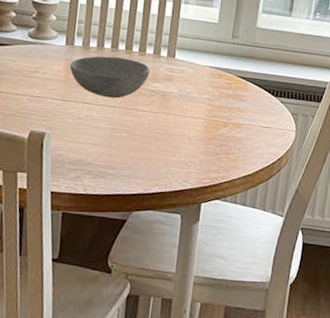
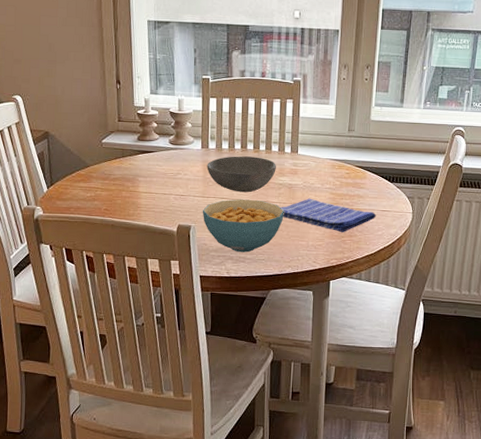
cereal bowl: none [60,105,155,167] -> present [202,199,284,253]
dish towel: none [150,108,257,149] -> present [280,198,377,232]

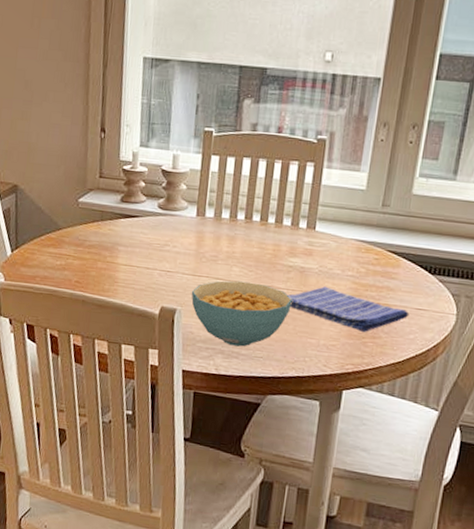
bowl: present [207,156,276,193] -> none [201,228,287,274]

